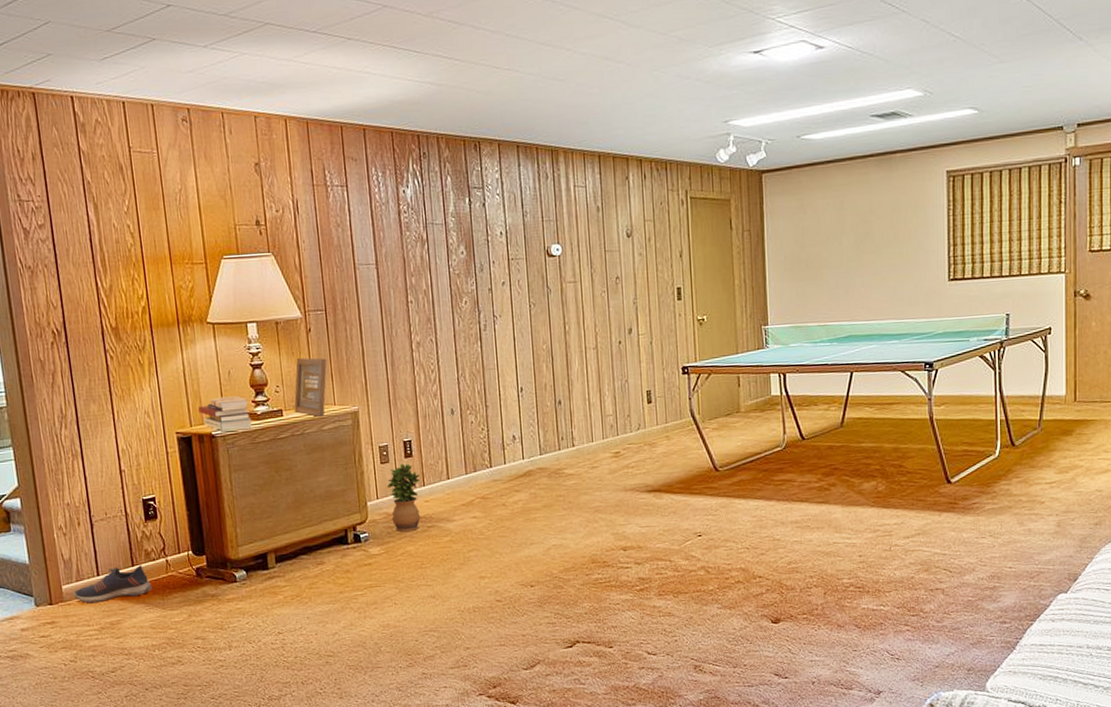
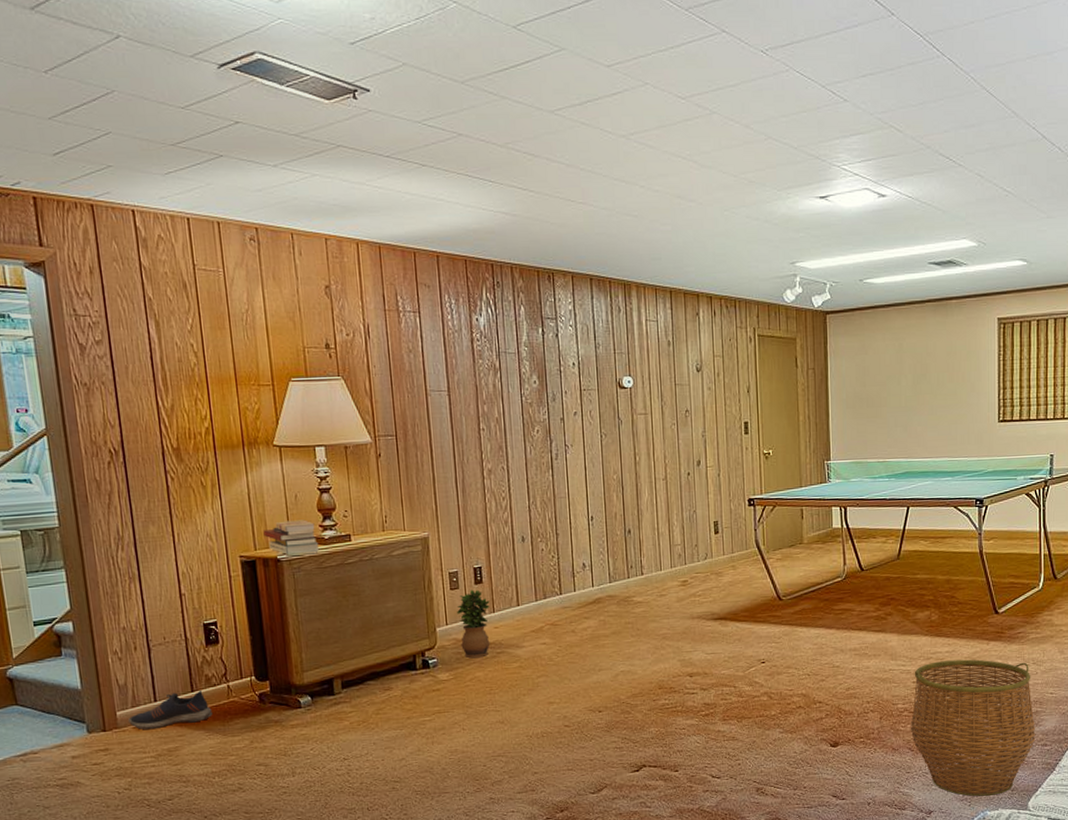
picture frame: present [294,357,327,418] -> none [363,483,397,543]
basket: none [856,531,994,677] -> present [910,659,1036,797]

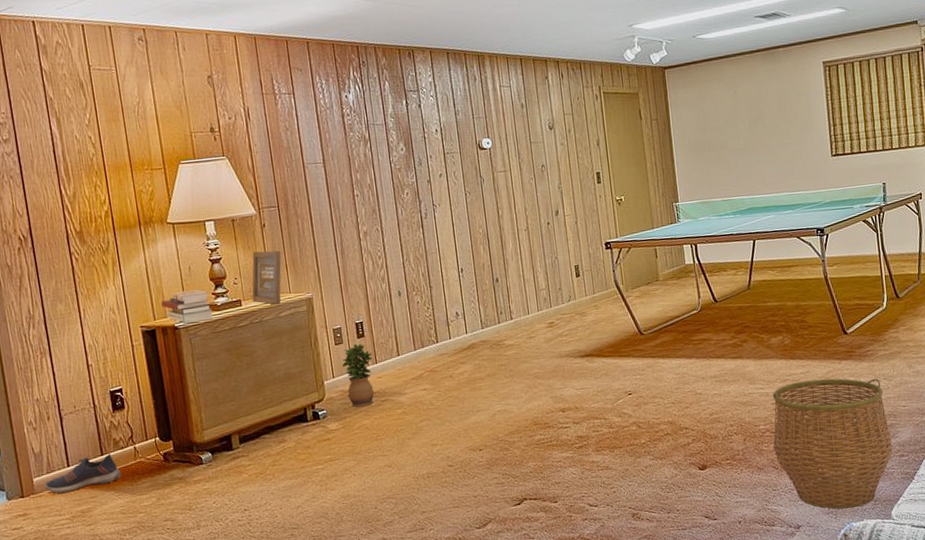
picture frame: none [363,483,397,543] -> present [252,250,282,305]

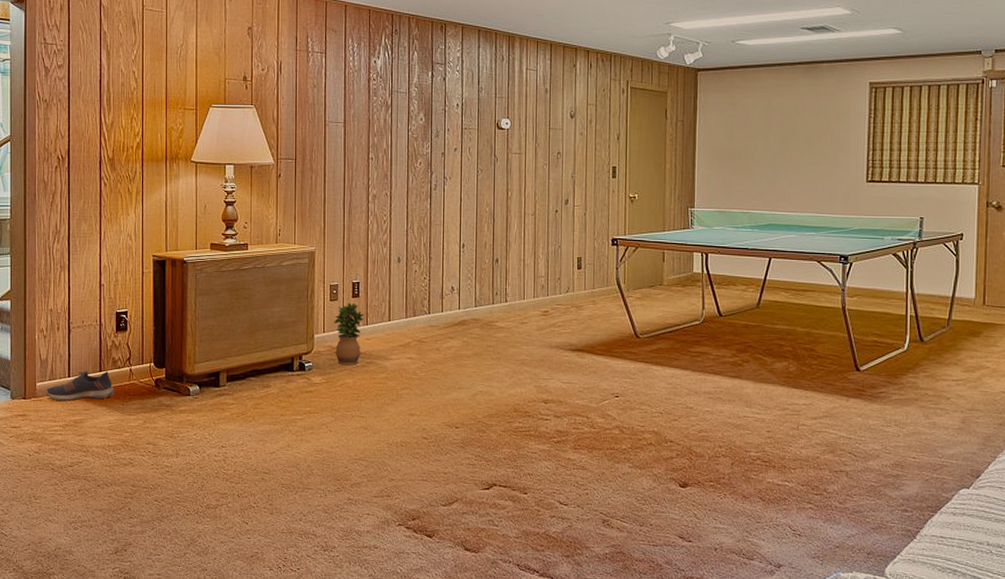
books: present [161,289,213,325] -> none [175,227,221,260]
picture frame: present [252,250,282,305] -> none [258,200,292,254]
basket: present [772,378,892,509] -> none [762,413,896,557]

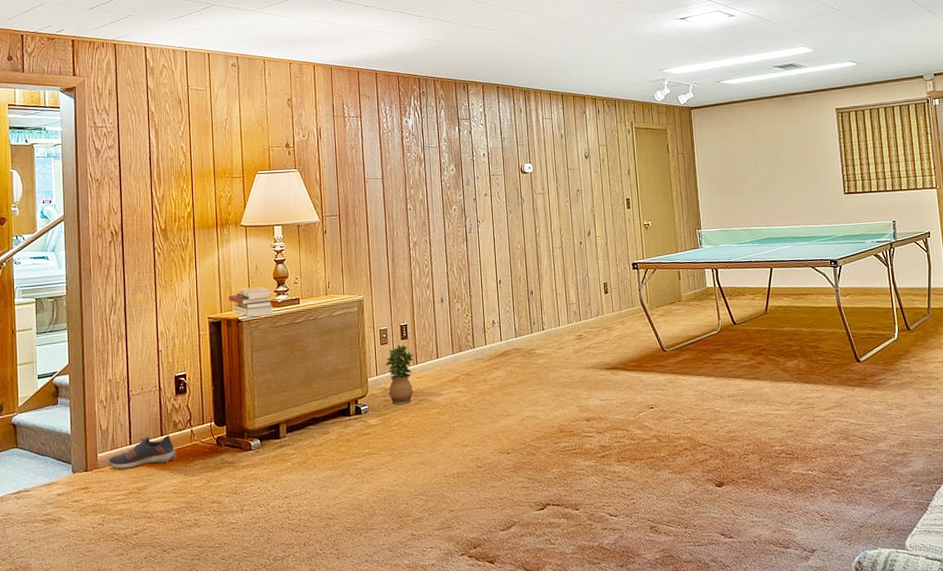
books: none [175,227,221,260] -> present [228,286,274,318]

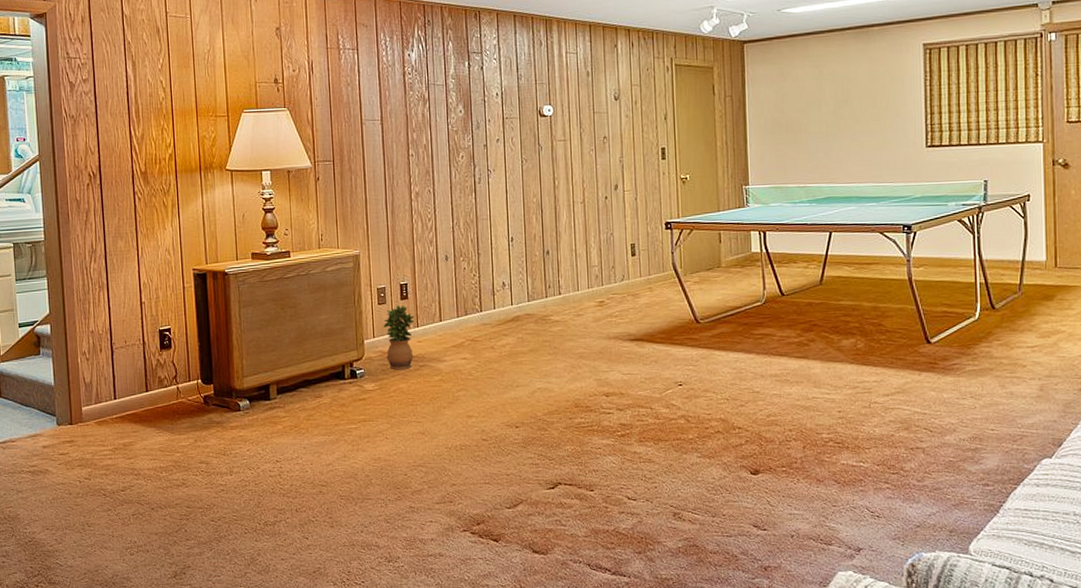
shoe: present [107,435,177,471] -> none [92,391,163,425]
books: present [228,286,274,318] -> none [214,237,262,271]

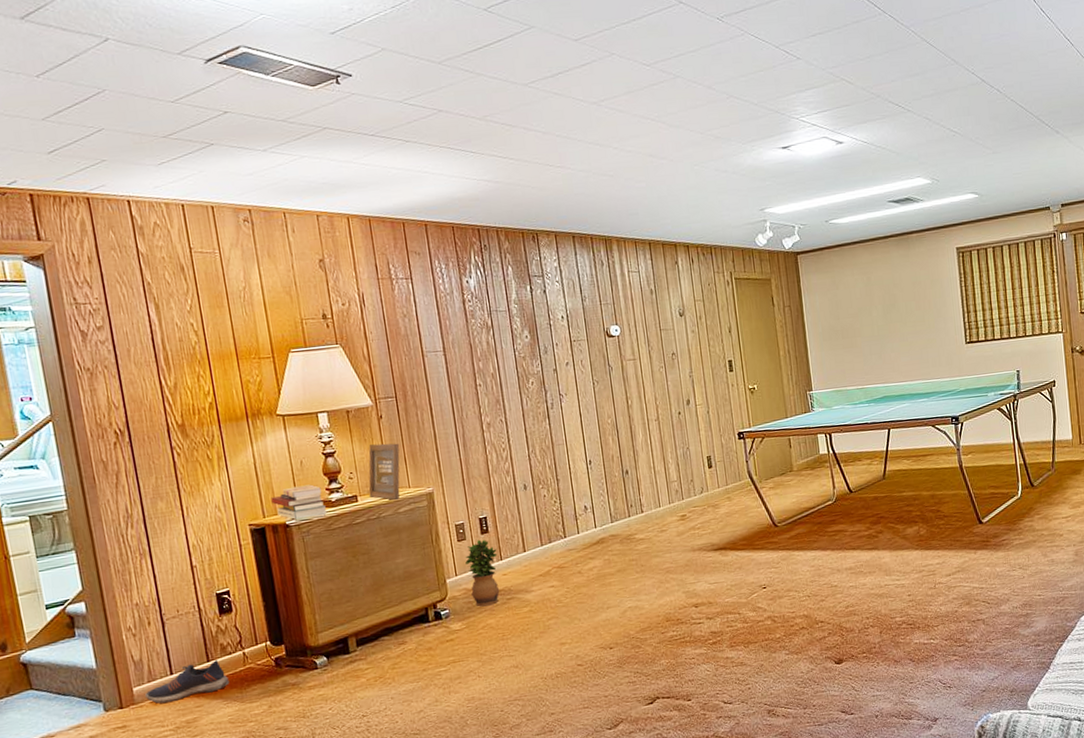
shoe: none [92,391,163,425] -> present [145,660,230,704]
books: none [214,237,262,271] -> present [271,484,327,522]
picture frame: none [301,204,333,260] -> present [368,443,400,501]

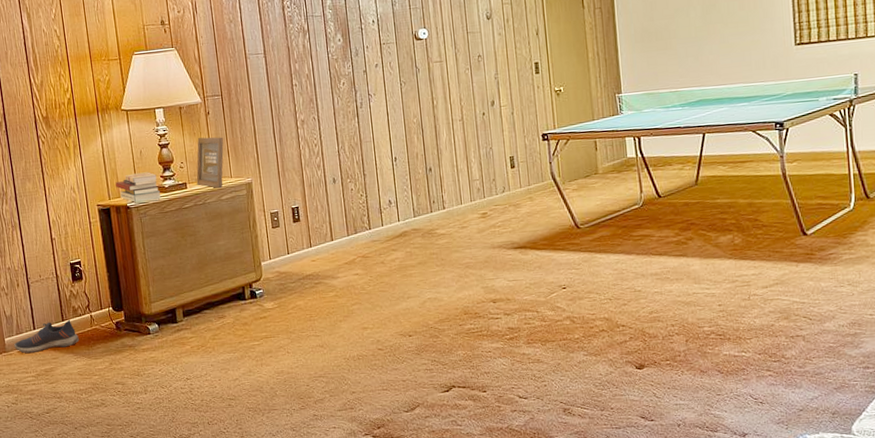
potted plant: present [465,539,500,607] -> none [278,227,309,289]

